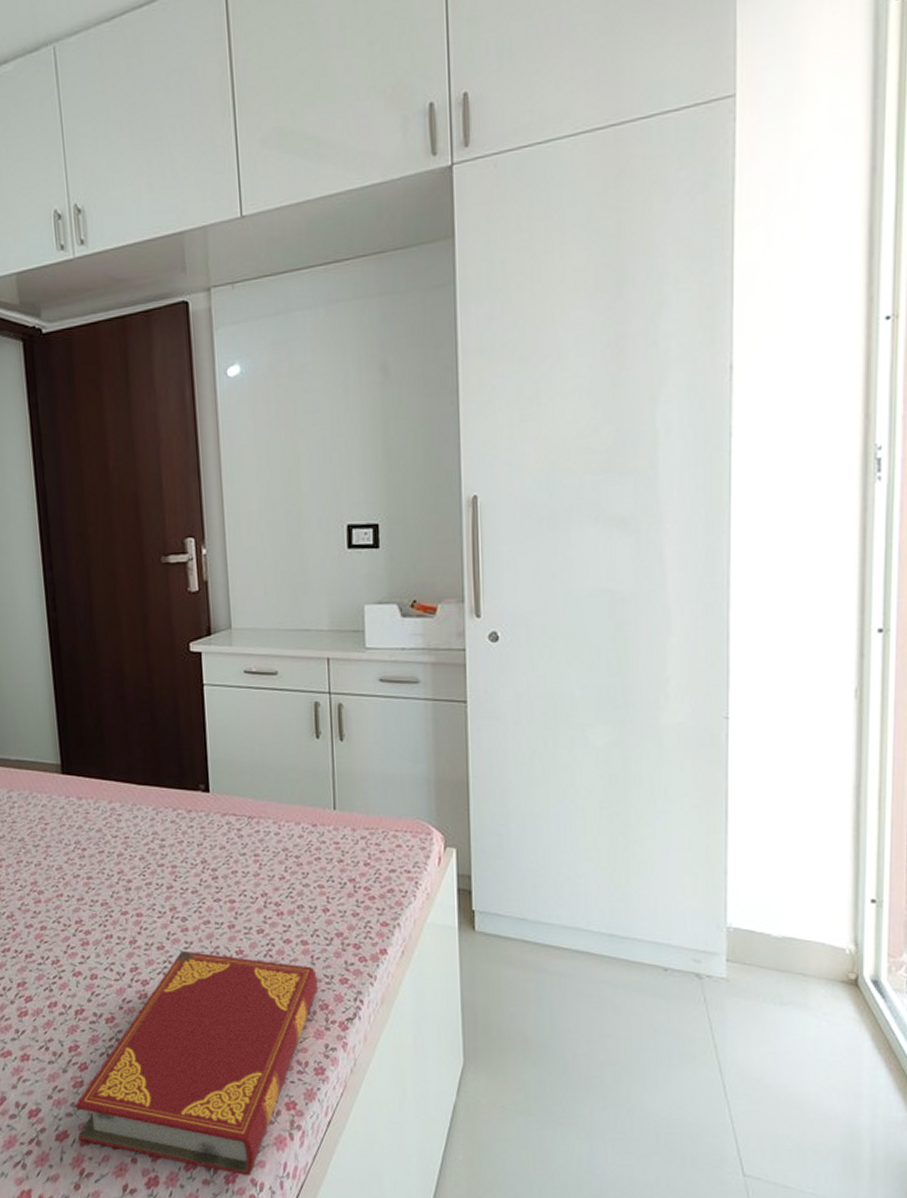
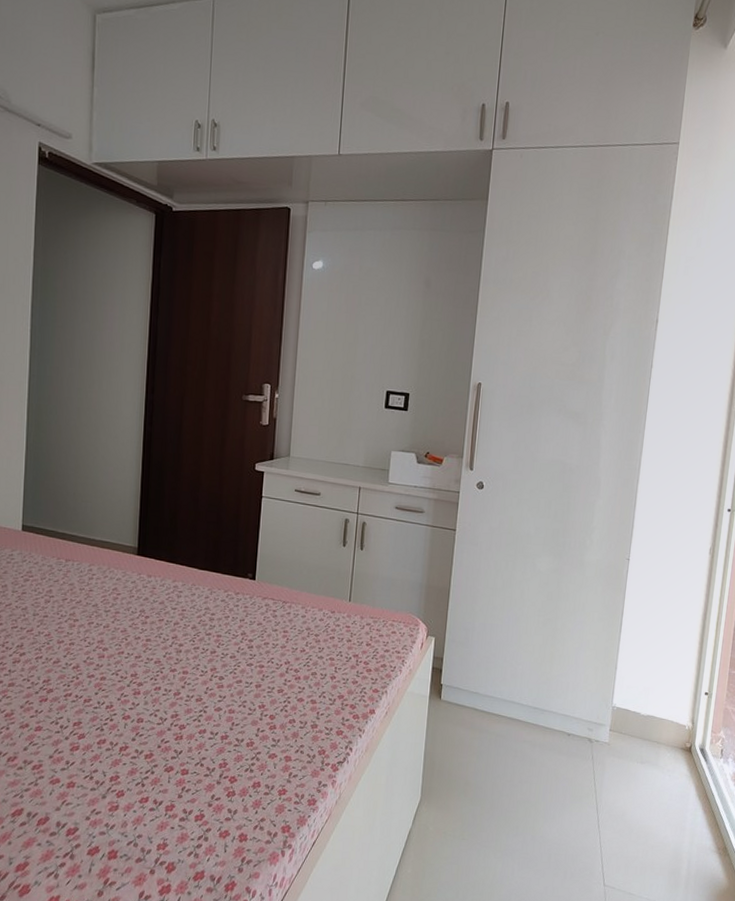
hardback book: present [75,950,318,1176] -> none [107,702,320,885]

